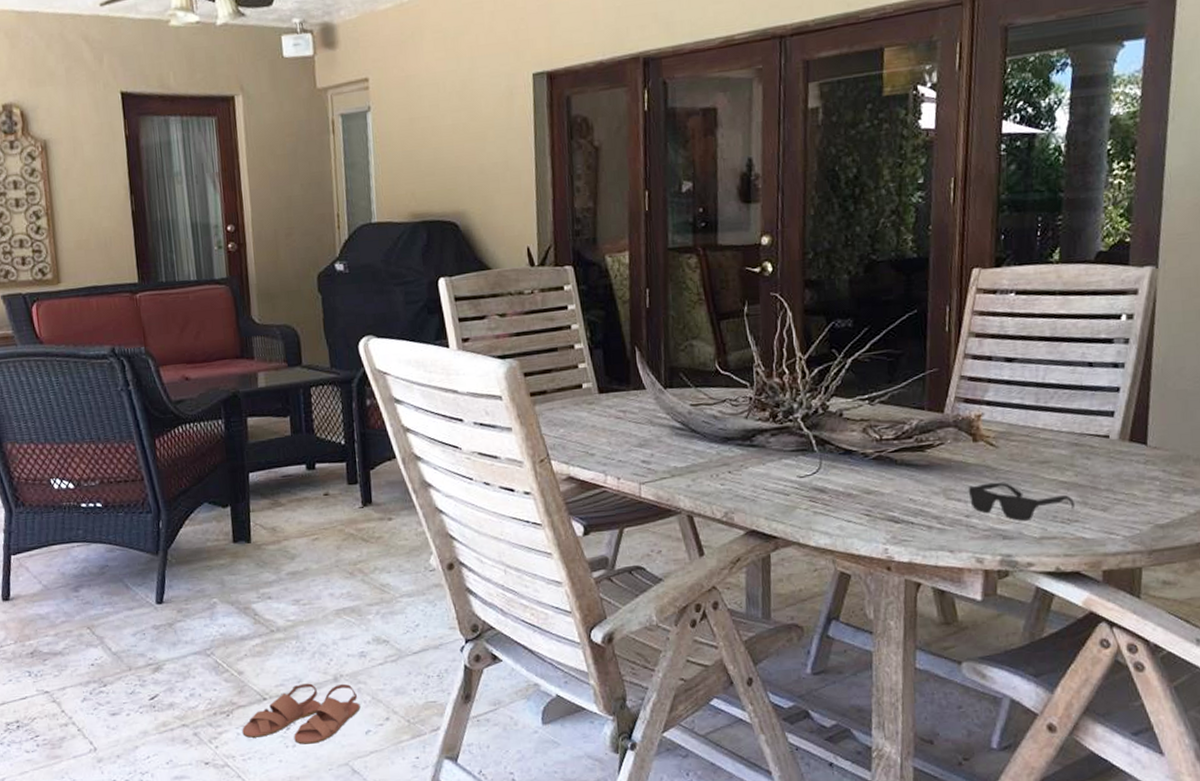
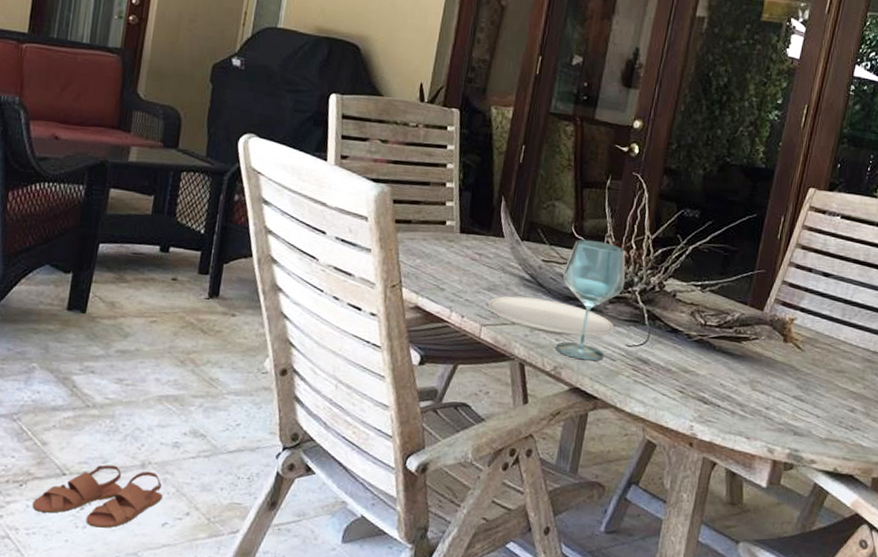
plate: none [641,445,782,480] -> present [487,296,614,337]
wine glass: none [715,373,785,501] -> present [556,239,626,361]
sunglasses: present [968,482,1076,521] -> none [771,381,860,421]

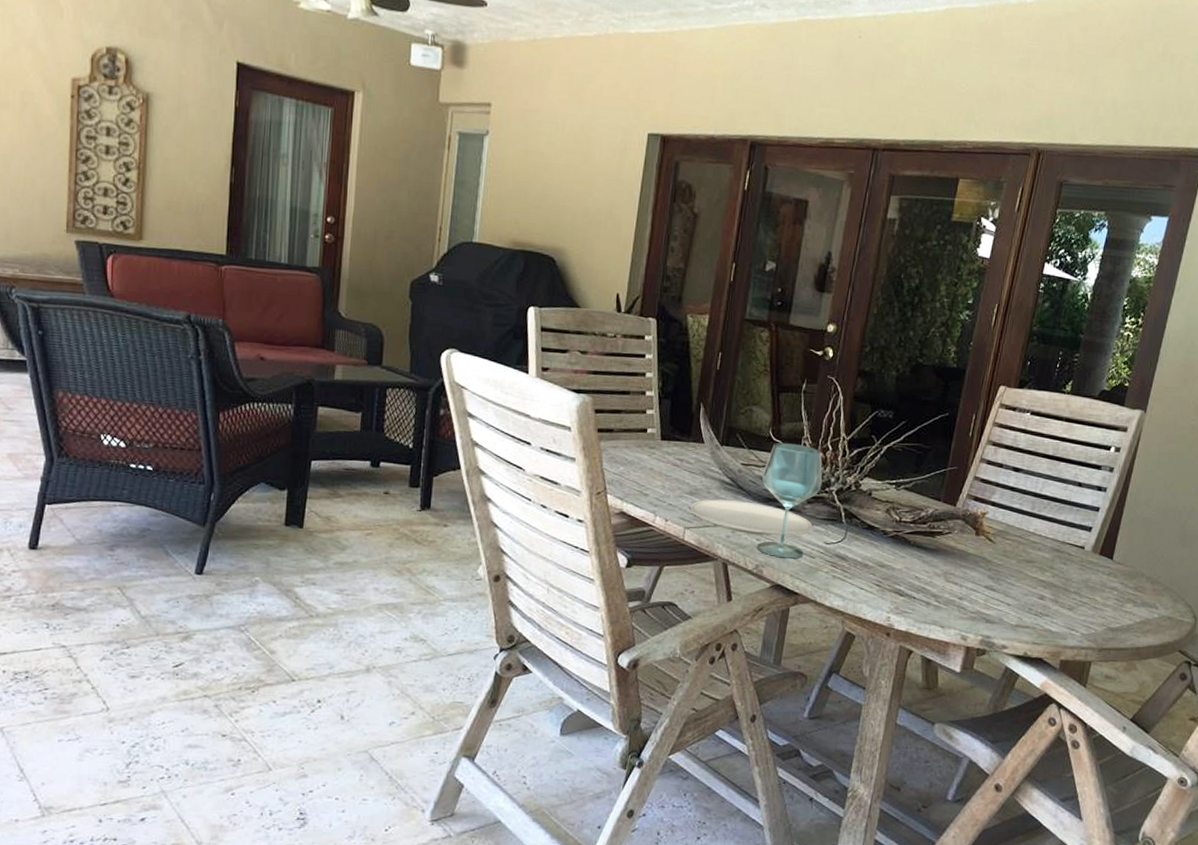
sandal: present [32,464,163,528] -> none [265,670,388,729]

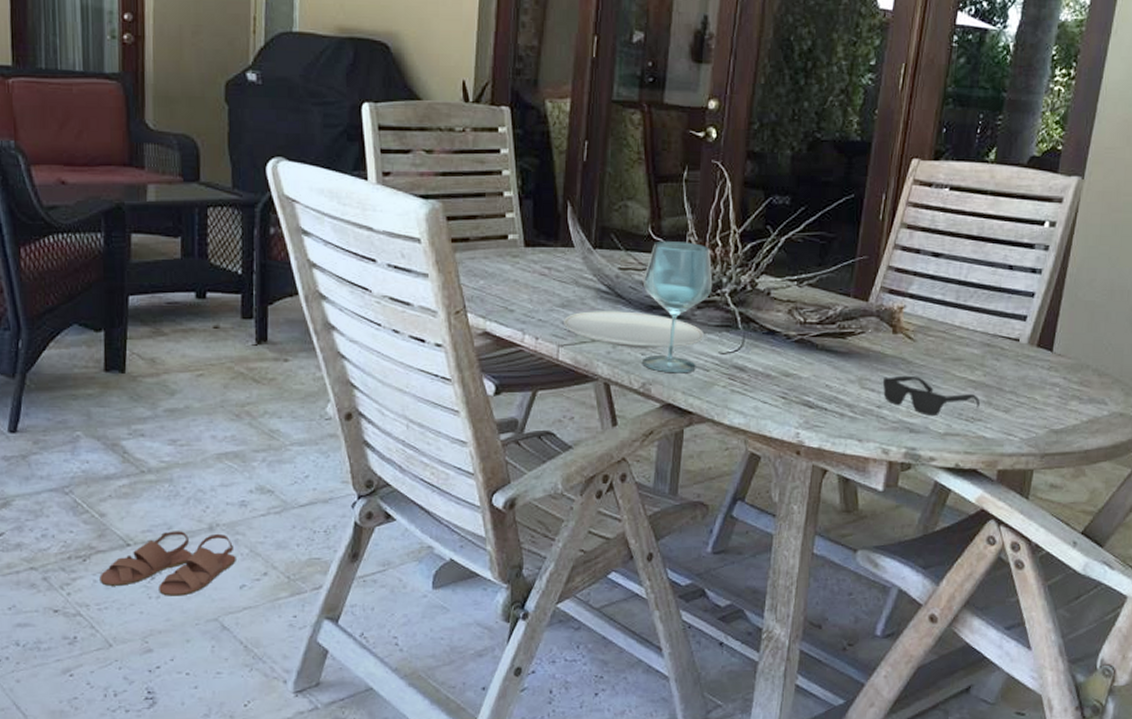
sandal: none [265,670,388,729] -> present [99,531,236,596]
sunglasses: none [964,572,1049,609] -> present [882,375,981,416]

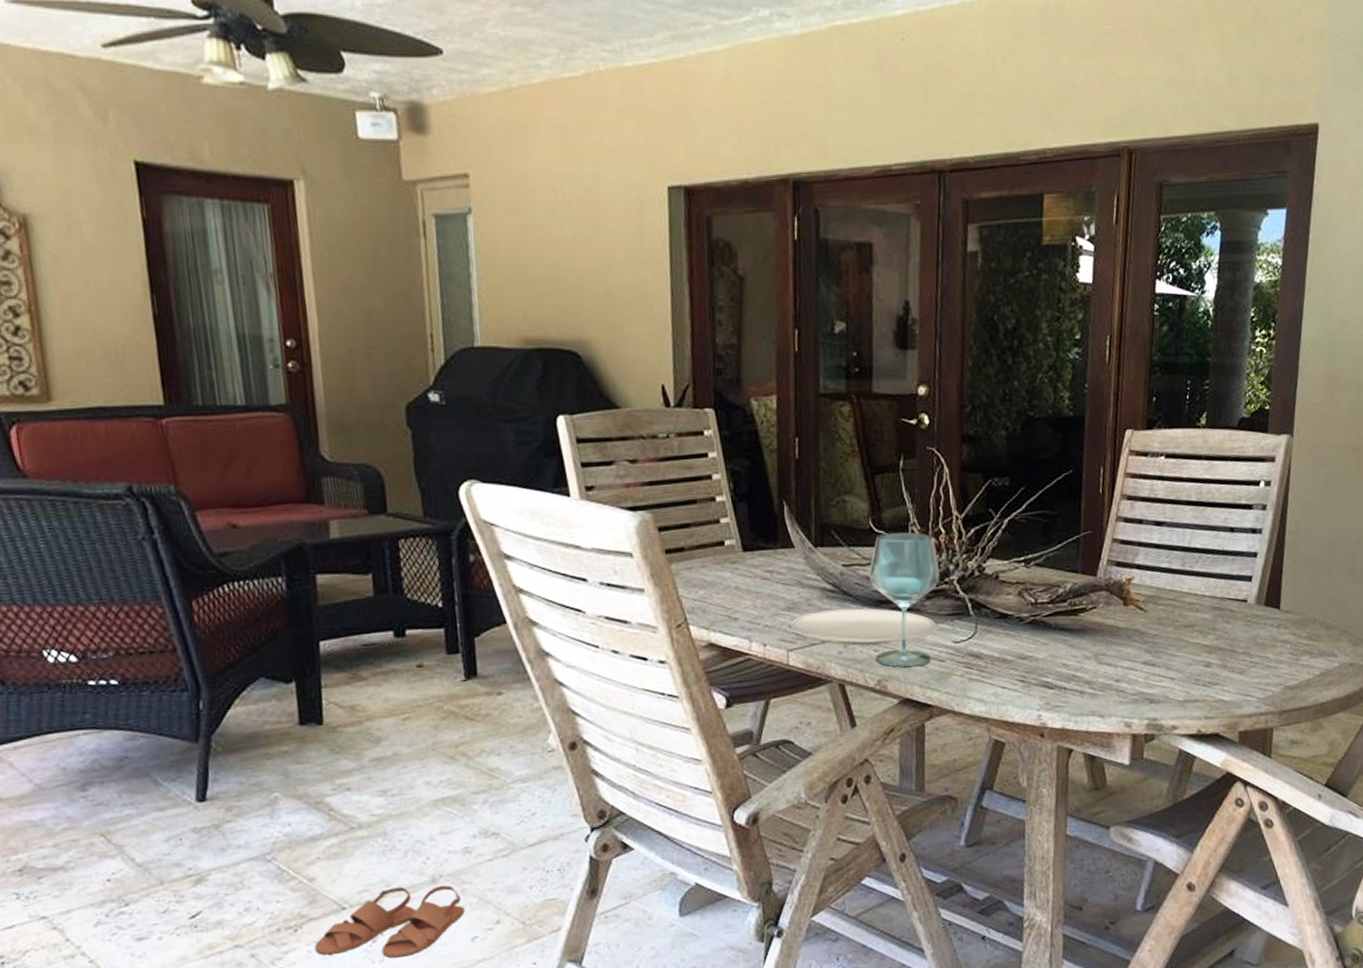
sunglasses: present [882,375,981,416] -> none [1118,646,1216,685]

